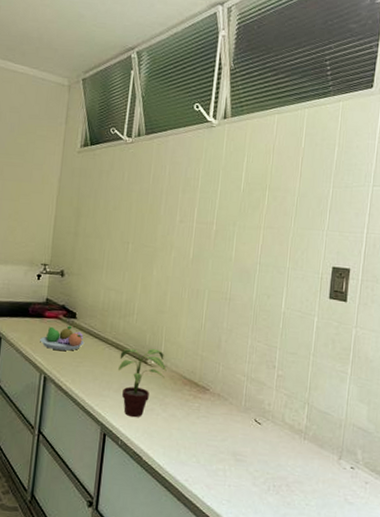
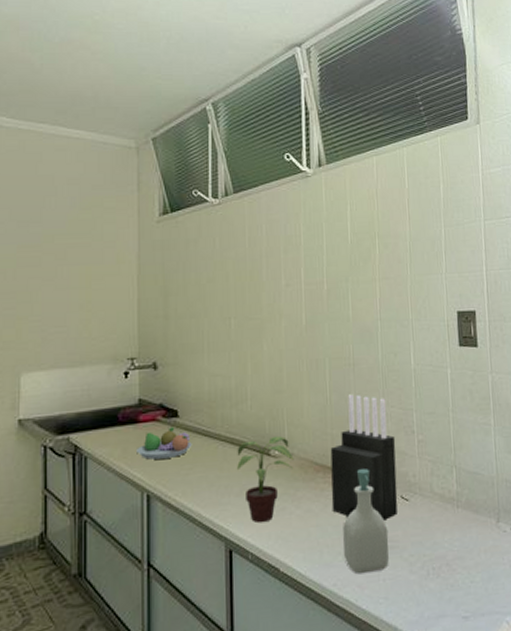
knife block: none [193,324,258,437] -> present [330,394,398,521]
soap bottle: none [197,390,239,478] -> present [343,469,389,575]

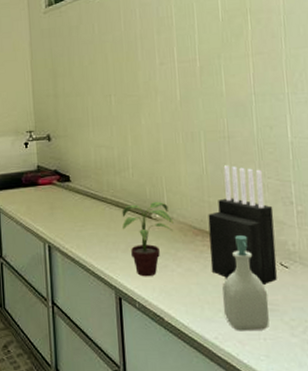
fruit bowl: present [136,427,192,460] -> none [38,190,83,217]

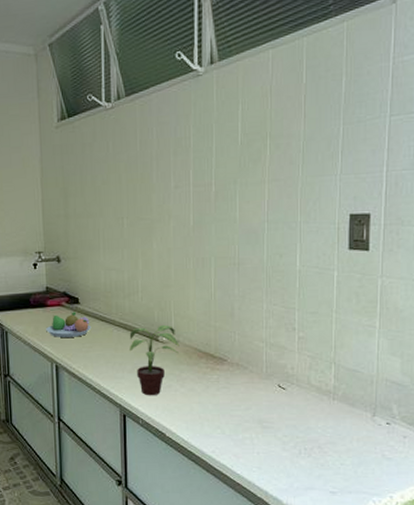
fruit bowl: none [38,190,83,217] -> present [46,312,92,337]
knife block: present [208,165,277,285] -> none [212,291,276,404]
soap bottle: present [222,235,269,332] -> none [221,359,265,446]

